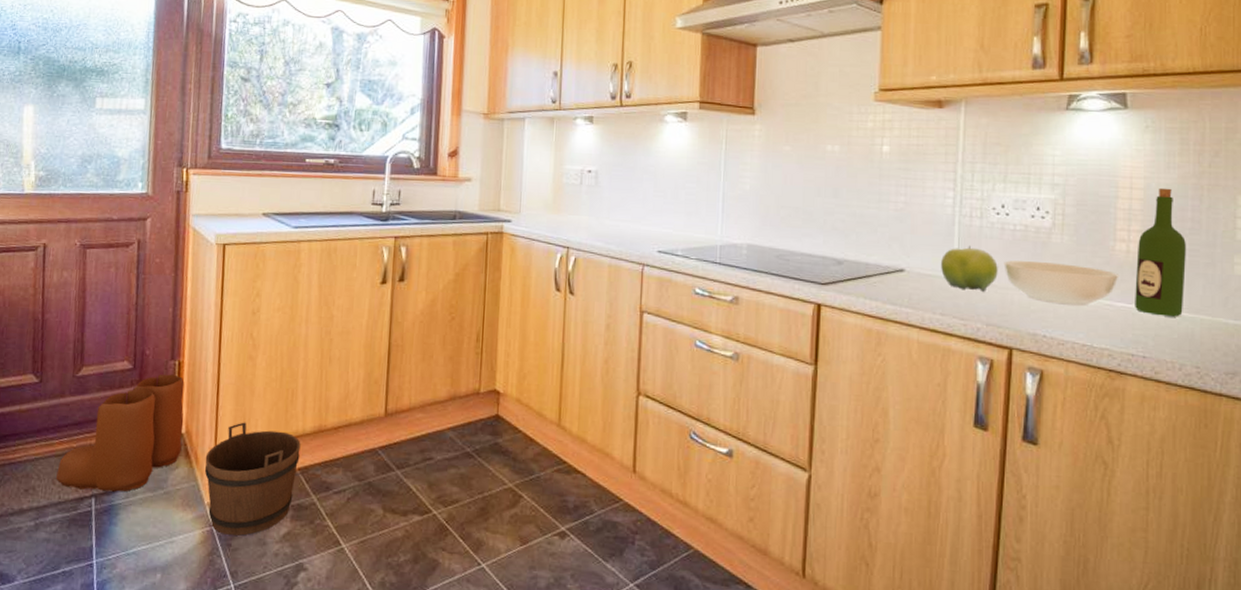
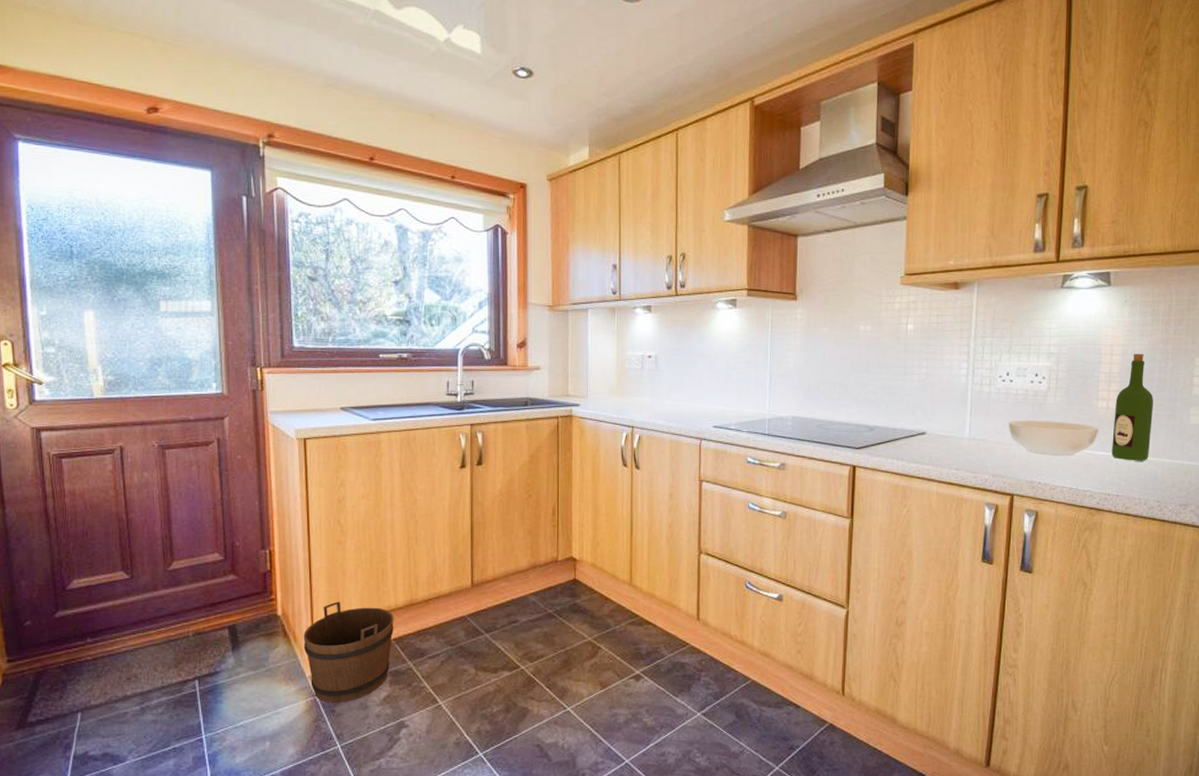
boot: present [56,374,185,492] -> none [158,562,279,673]
fruit: present [941,246,998,293] -> none [956,410,1003,449]

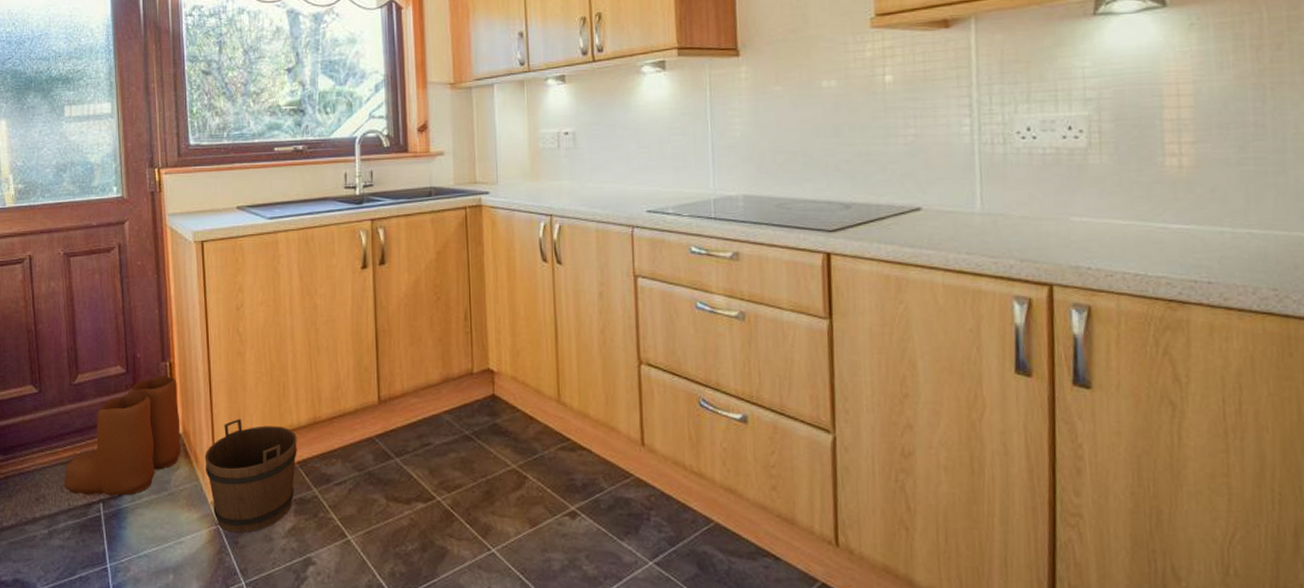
boot: none [158,562,279,673] -> present [64,376,181,496]
bowl: present [1007,419,1100,457] -> none [1034,186,1172,233]
wine bottle: present [1112,353,1153,461] -> none [1191,91,1252,235]

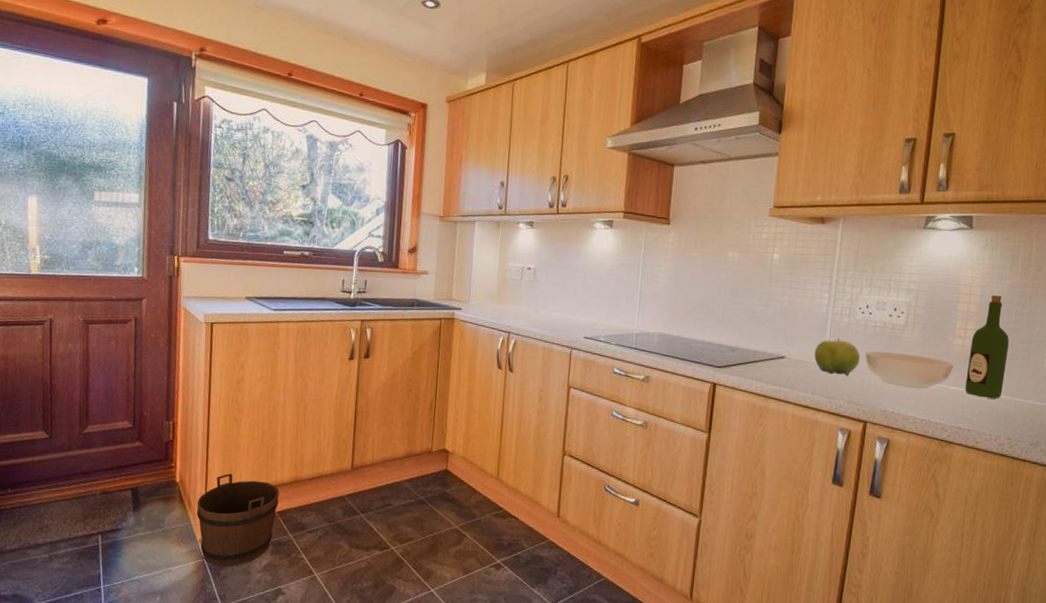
boot: present [64,376,181,496] -> none [67,432,178,530]
fruit: none [962,176,1029,226] -> present [814,338,860,377]
bowl: none [1034,186,1172,233] -> present [864,350,955,390]
wine bottle: none [1191,91,1252,235] -> present [965,295,1009,399]

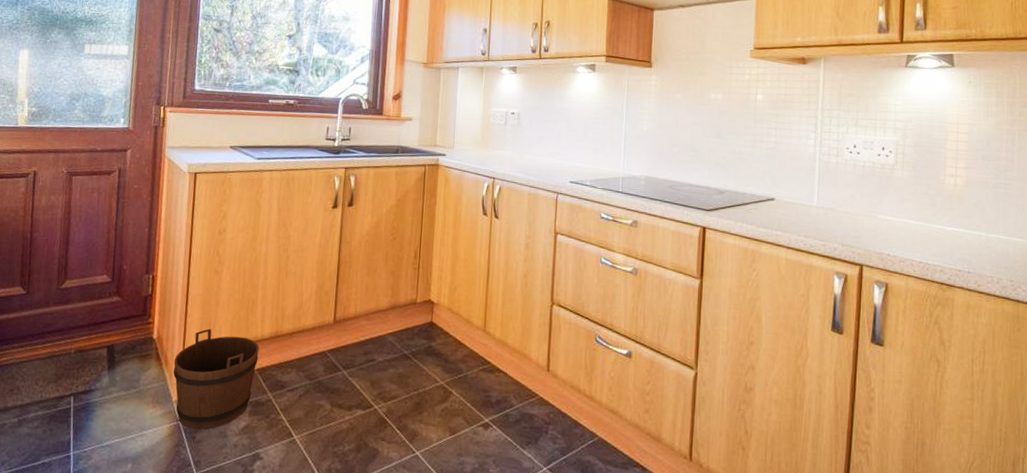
fruit: present [814,338,860,377] -> none [805,179,851,219]
bowl: present [864,350,955,390] -> none [855,191,949,231]
wine bottle: present [965,295,1009,399] -> none [961,132,1002,239]

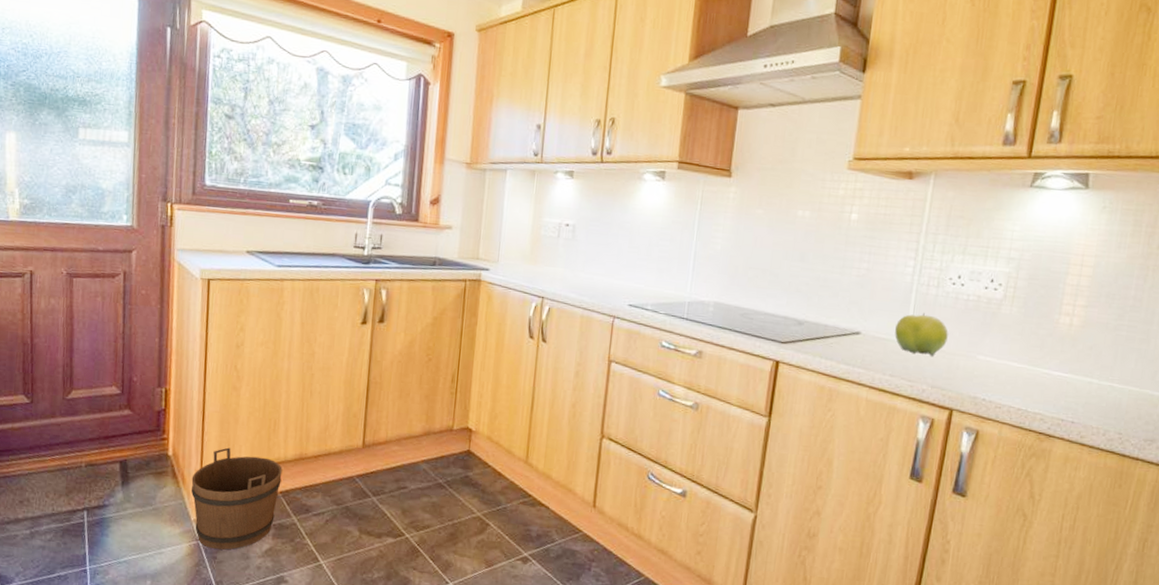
fruit: none [805,179,851,219] -> present [895,313,949,358]

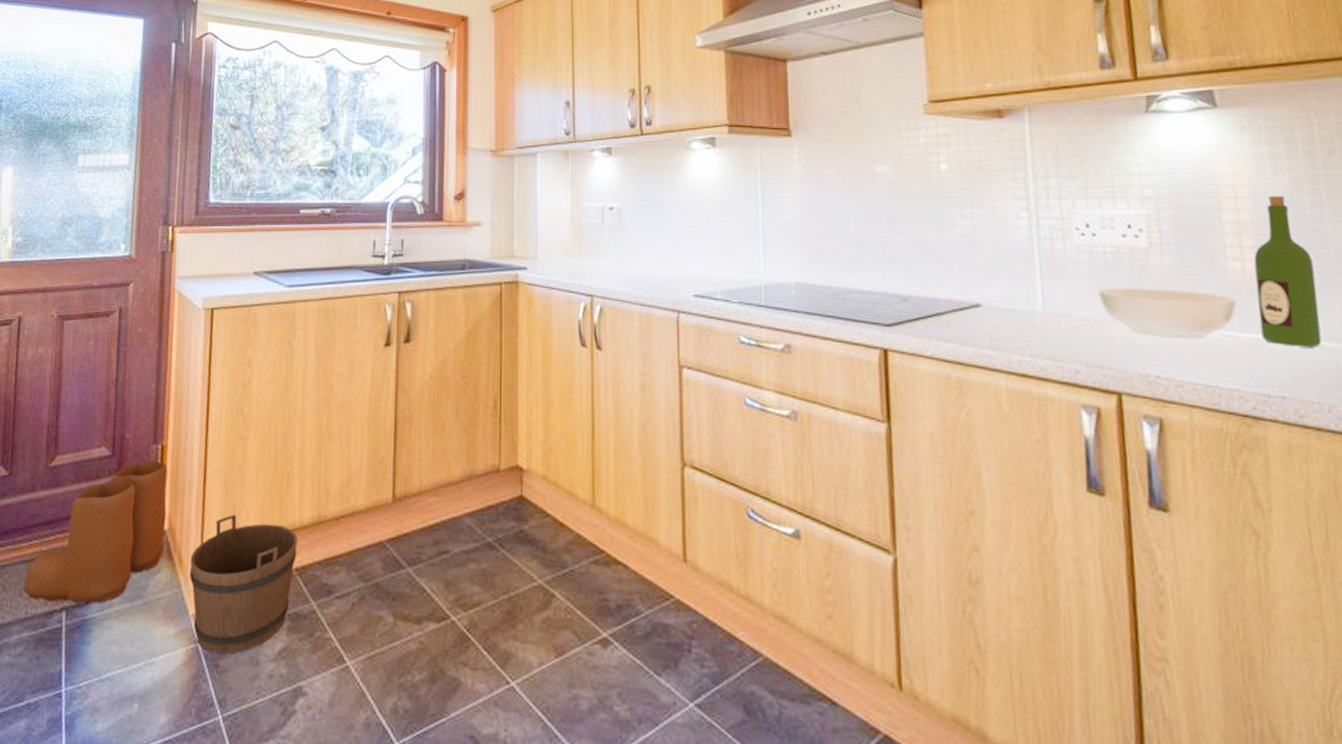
boot: none [49,400,171,507] -> present [23,460,168,604]
fruit: present [895,313,949,358] -> none [1023,273,1092,328]
bowl: none [953,328,1060,374] -> present [1097,287,1238,340]
wine bottle: none [1070,266,1126,387] -> present [1254,195,1322,347]

